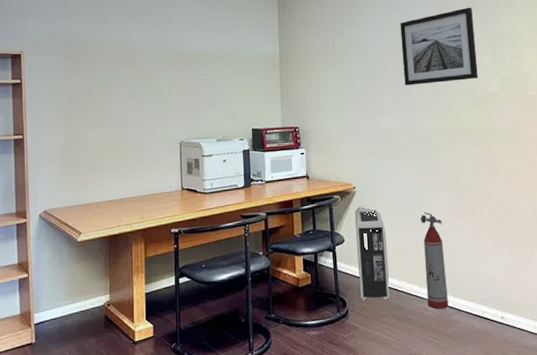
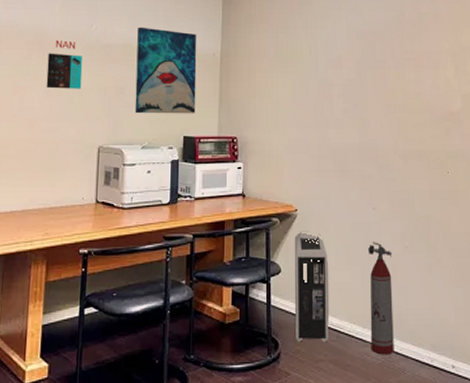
calendar: none [131,52,162,95] -> present [46,40,83,89]
wall art: none [206,35,261,112] -> present [134,27,197,114]
wall art: present [400,7,478,86] -> none [357,15,439,98]

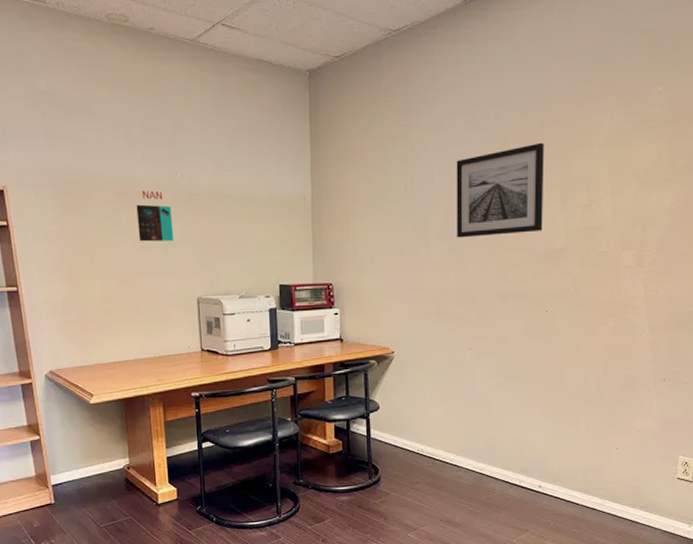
wall art: present [134,27,197,114] -> none [224,172,290,264]
air purifier: present [294,231,330,343] -> none [391,371,426,468]
wall art: none [357,15,439,98] -> present [456,142,544,238]
fire extinguisher: present [367,242,394,355] -> none [462,380,487,478]

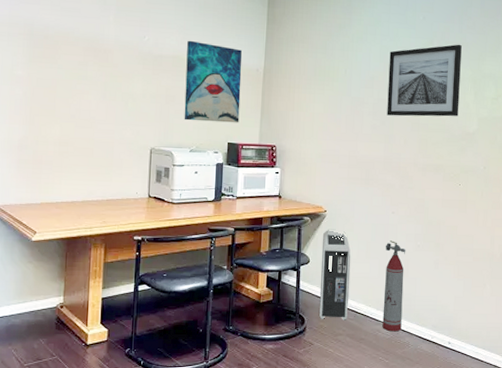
calendar: present [136,190,174,242] -> none [102,49,136,95]
wall art: none [224,172,290,264] -> present [184,40,242,123]
air purifier: none [391,371,426,468] -> present [319,229,351,320]
fire extinguisher: none [462,380,487,478] -> present [382,240,406,332]

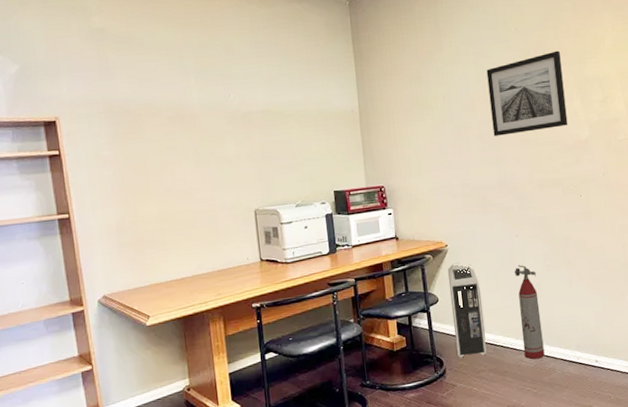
wall art: present [184,40,242,123] -> none [275,91,342,175]

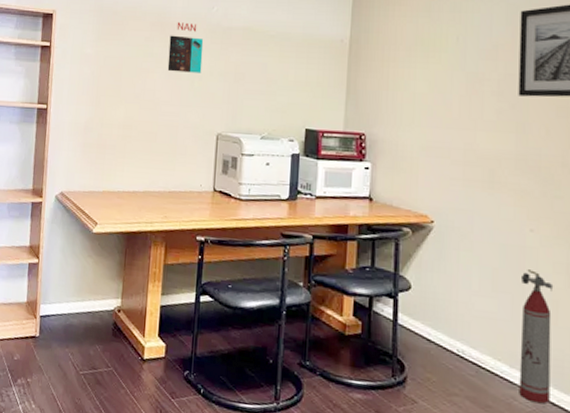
calendar: none [191,112,229,161] -> present [167,22,204,73]
air purifier: present [447,262,487,358] -> none [425,246,470,376]

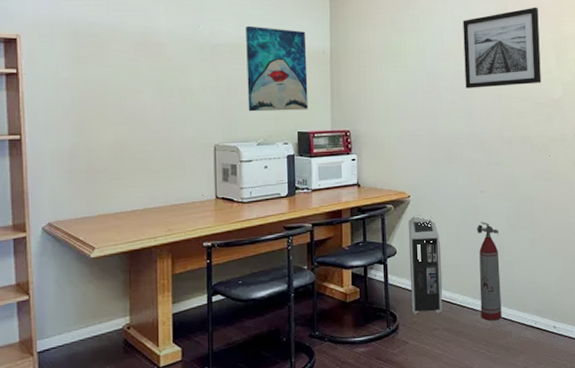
calendar: present [167,22,204,73] -> none [156,41,193,90]
wall art: none [254,9,324,106] -> present [246,26,308,112]
air purifier: none [425,246,470,376] -> present [408,215,443,314]

